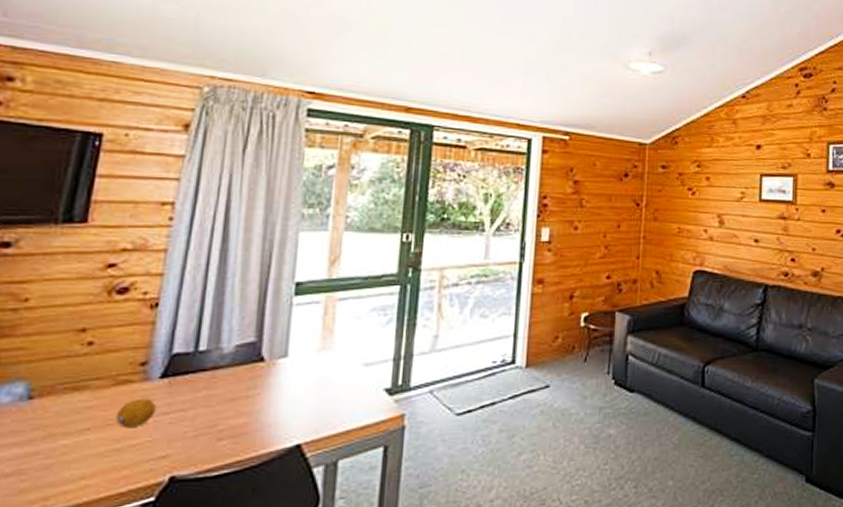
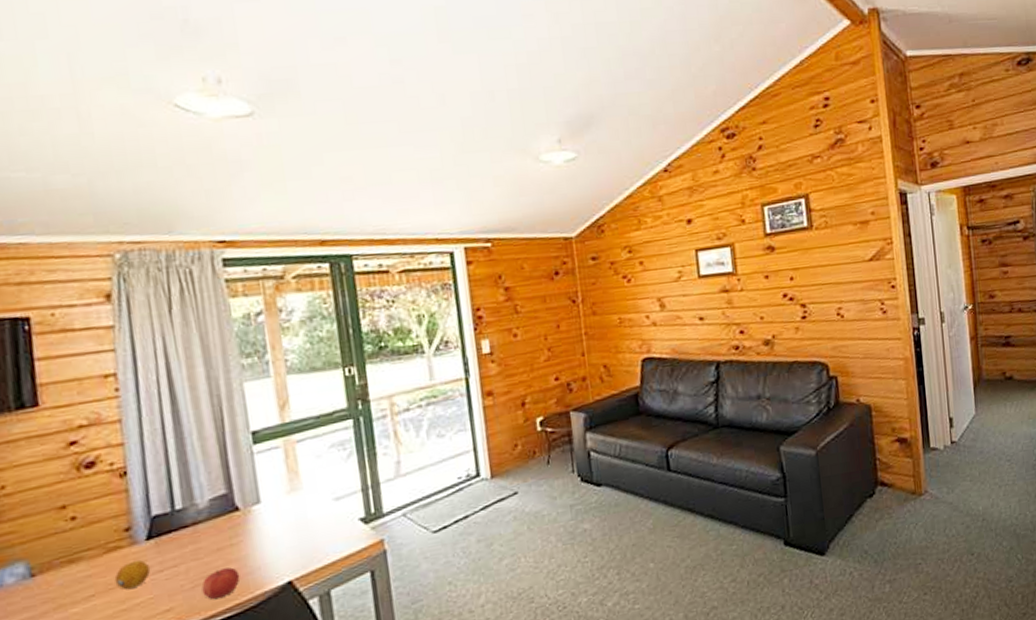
fruit: none [204,420,248,453] -> present [201,567,240,600]

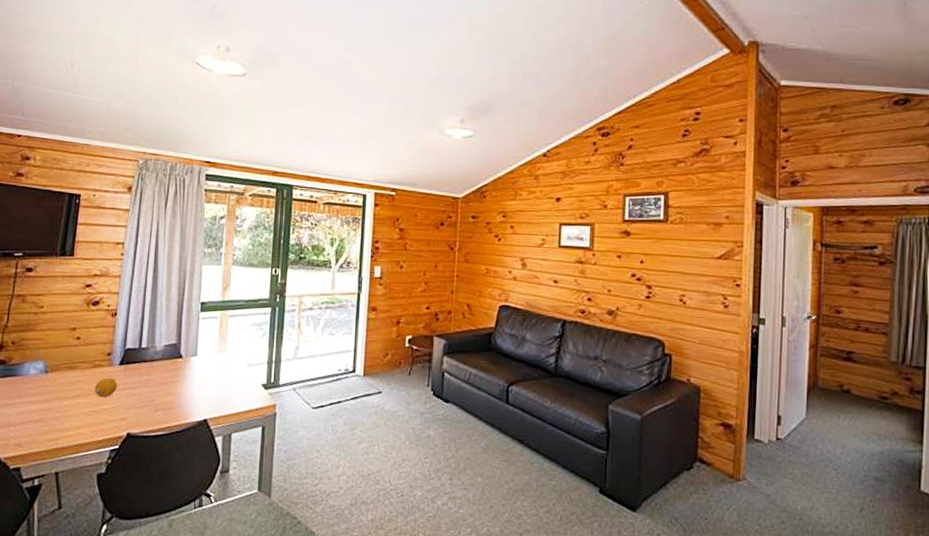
fruit: present [201,567,240,600] -> none [147,398,173,420]

